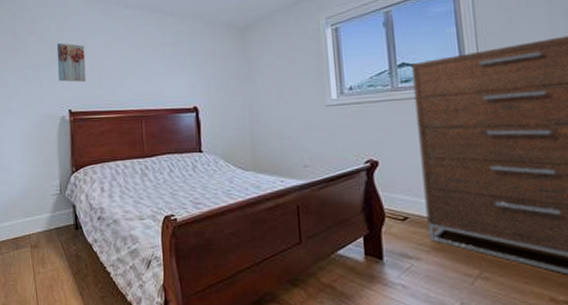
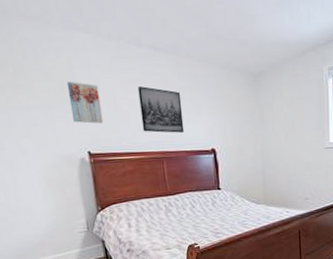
wall art: none [121,45,166,91] -> present [137,86,185,133]

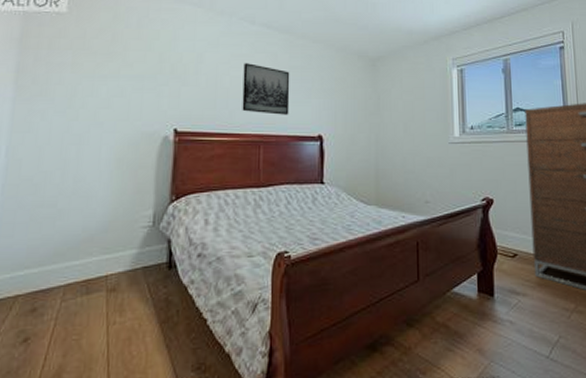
wall art: present [66,81,103,124] -> none [164,52,201,100]

